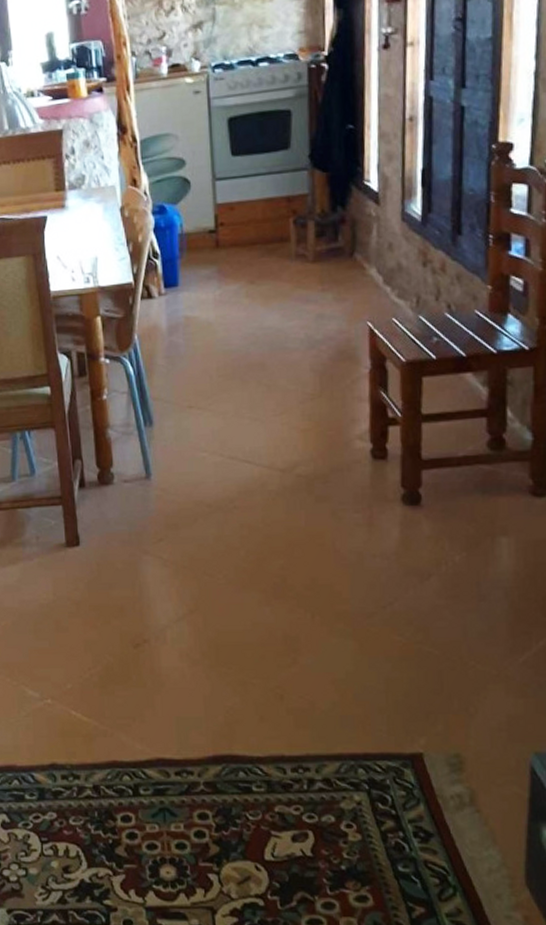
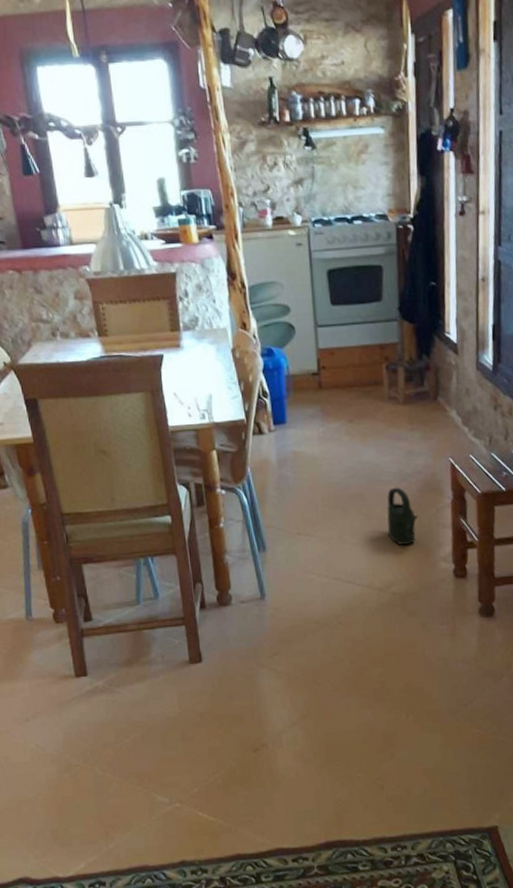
watering can: none [292,355,329,421] -> present [386,487,418,545]

